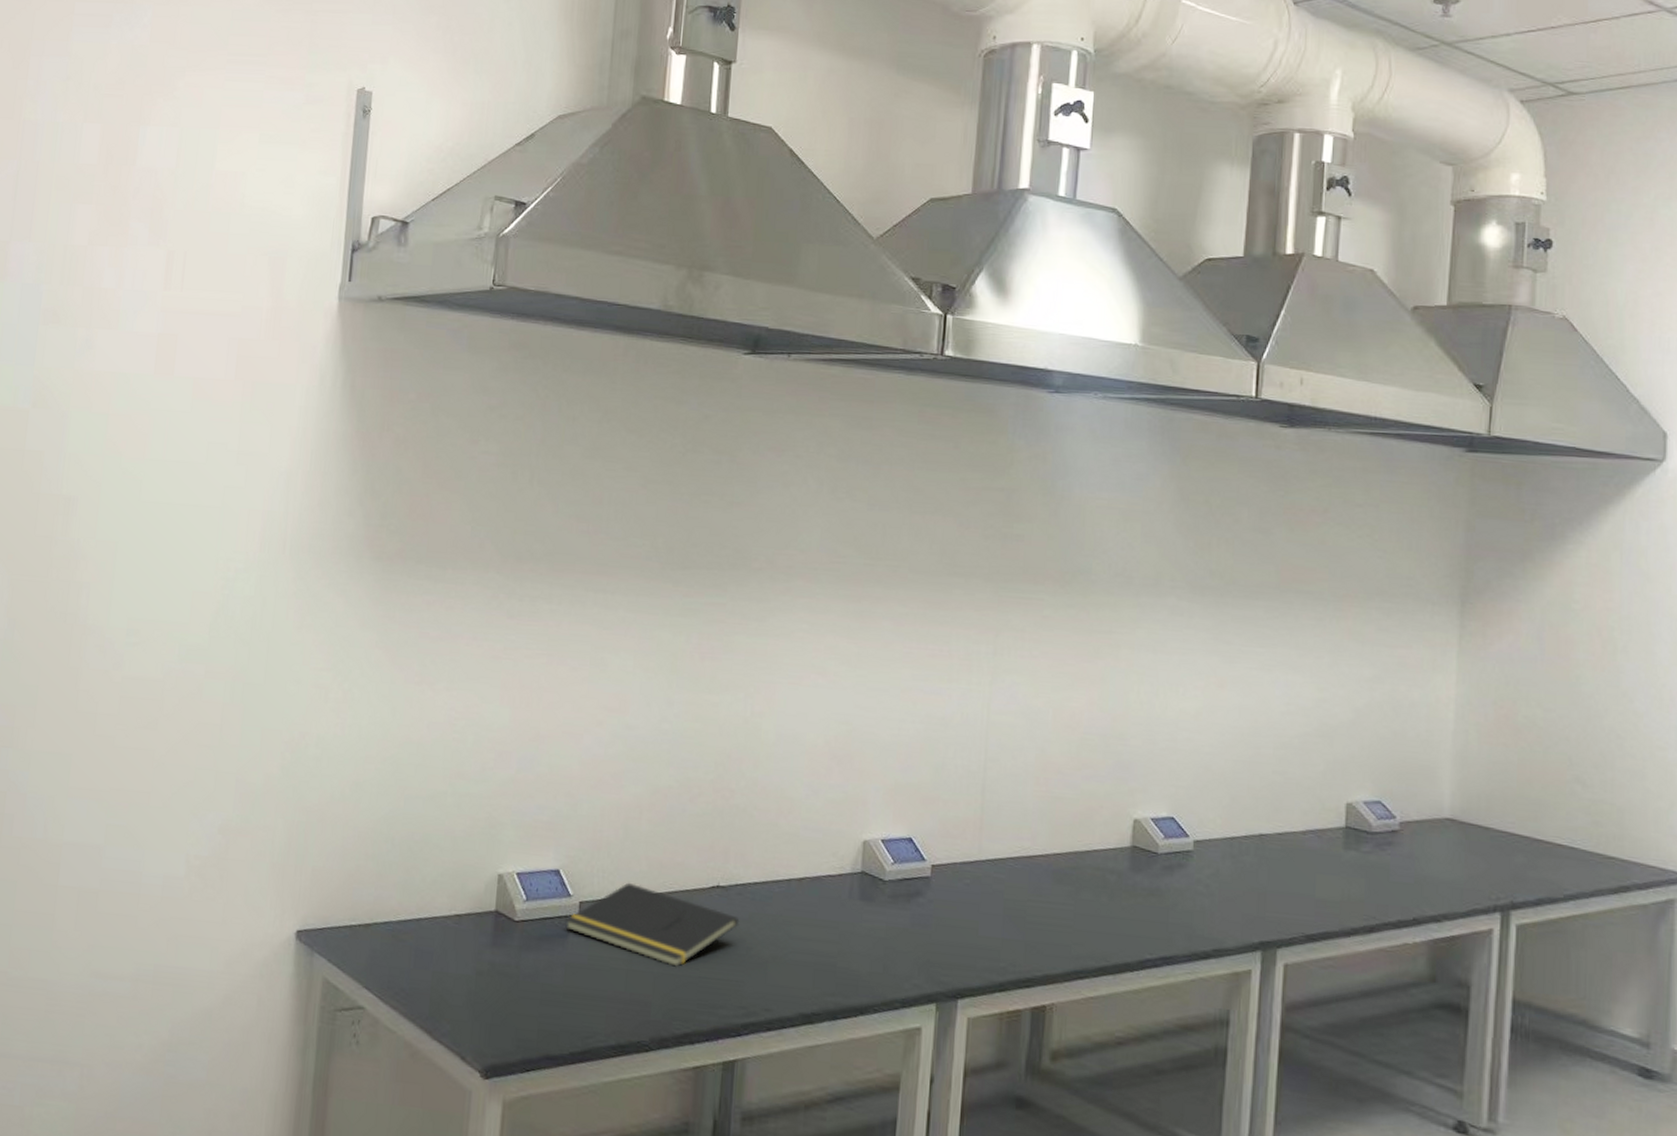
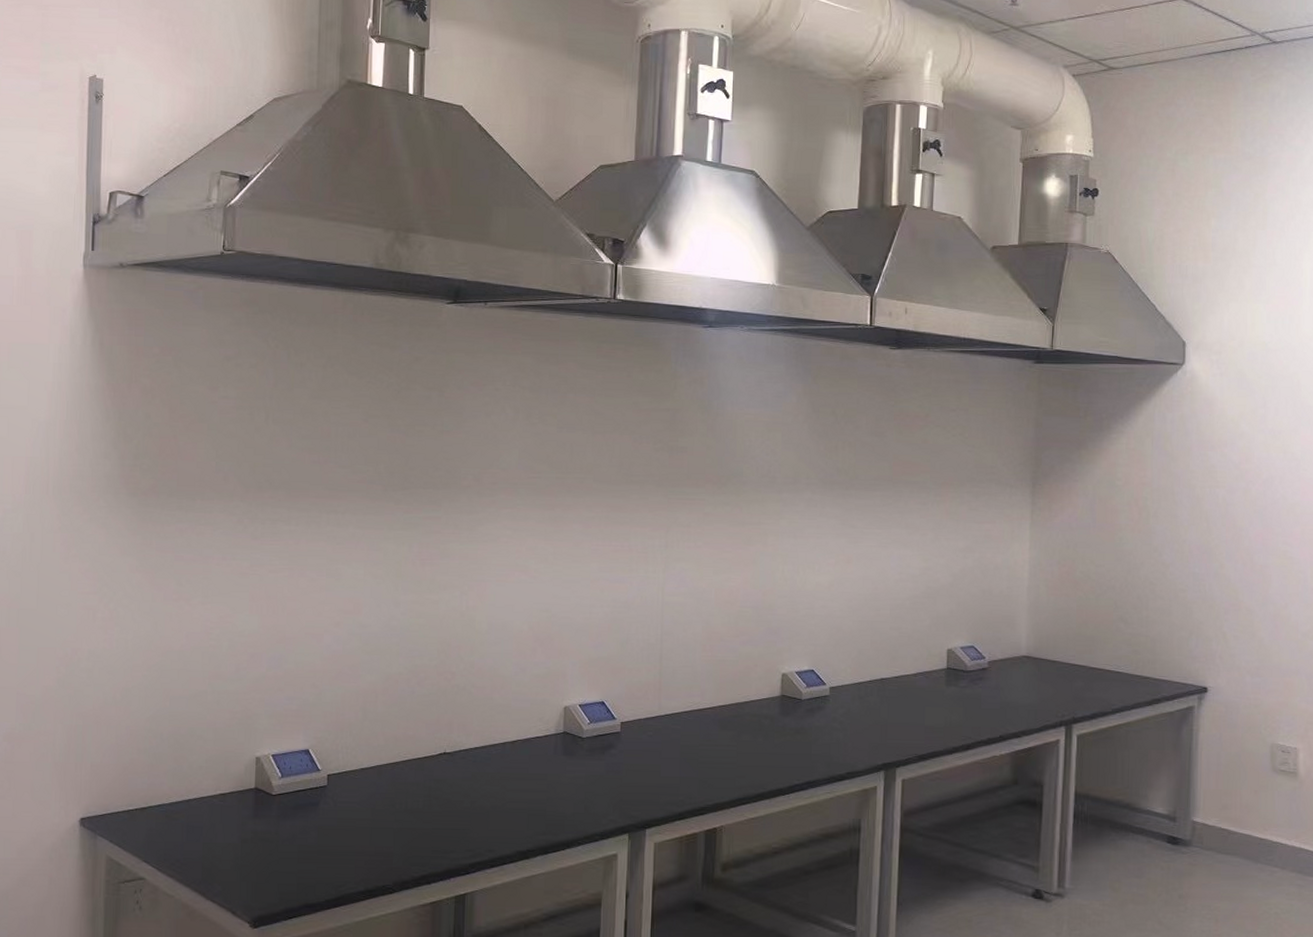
notepad: present [565,882,740,968] -> none [316,755,464,823]

